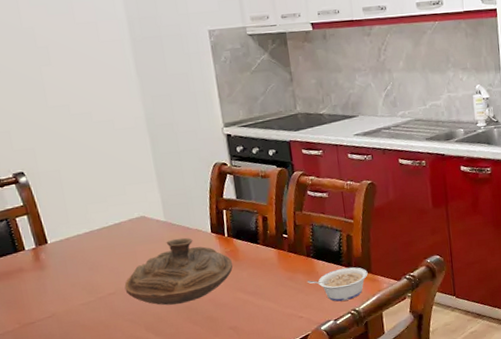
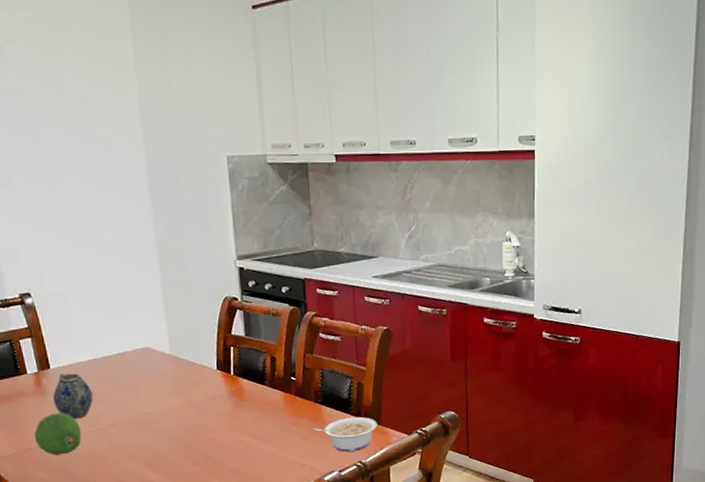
fruit: none [36,285,83,327] -> present [34,413,82,455]
teapot: none [52,246,92,291] -> present [53,373,94,419]
decorative bowl: present [124,237,233,306] -> none [125,372,238,442]

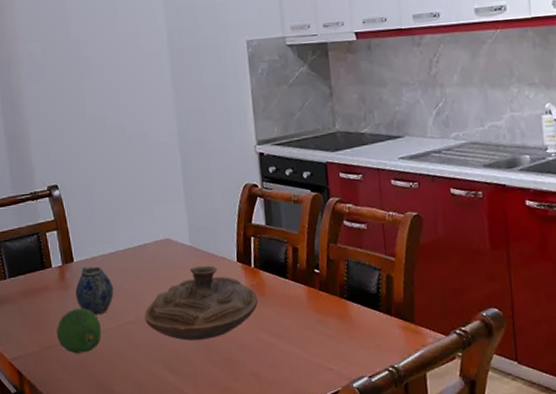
decorative bowl: none [125,372,238,442] -> present [144,265,259,341]
legume: present [313,416,377,452] -> none [339,314,410,355]

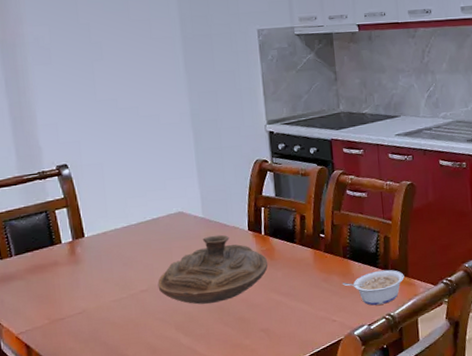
fruit: present [57,308,101,354] -> none [67,280,114,324]
teapot: present [75,266,114,315] -> none [86,240,127,287]
legume: none [339,314,410,355] -> present [342,269,404,306]

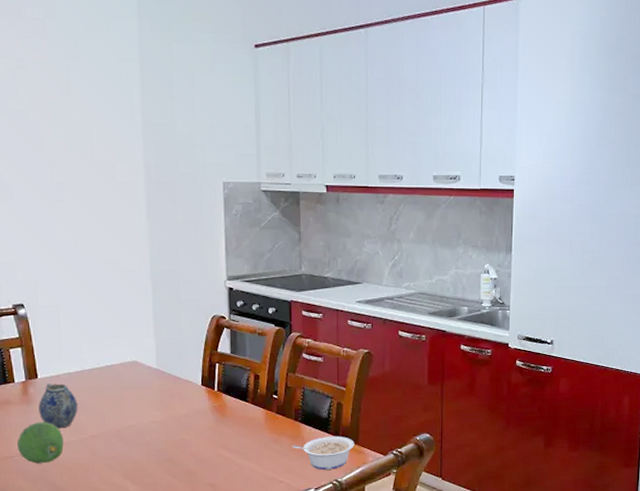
fruit: none [67,280,114,324] -> present [17,422,64,464]
teapot: none [86,240,127,287] -> present [38,384,78,429]
decorative bowl: present [157,234,268,305] -> none [108,387,219,454]

